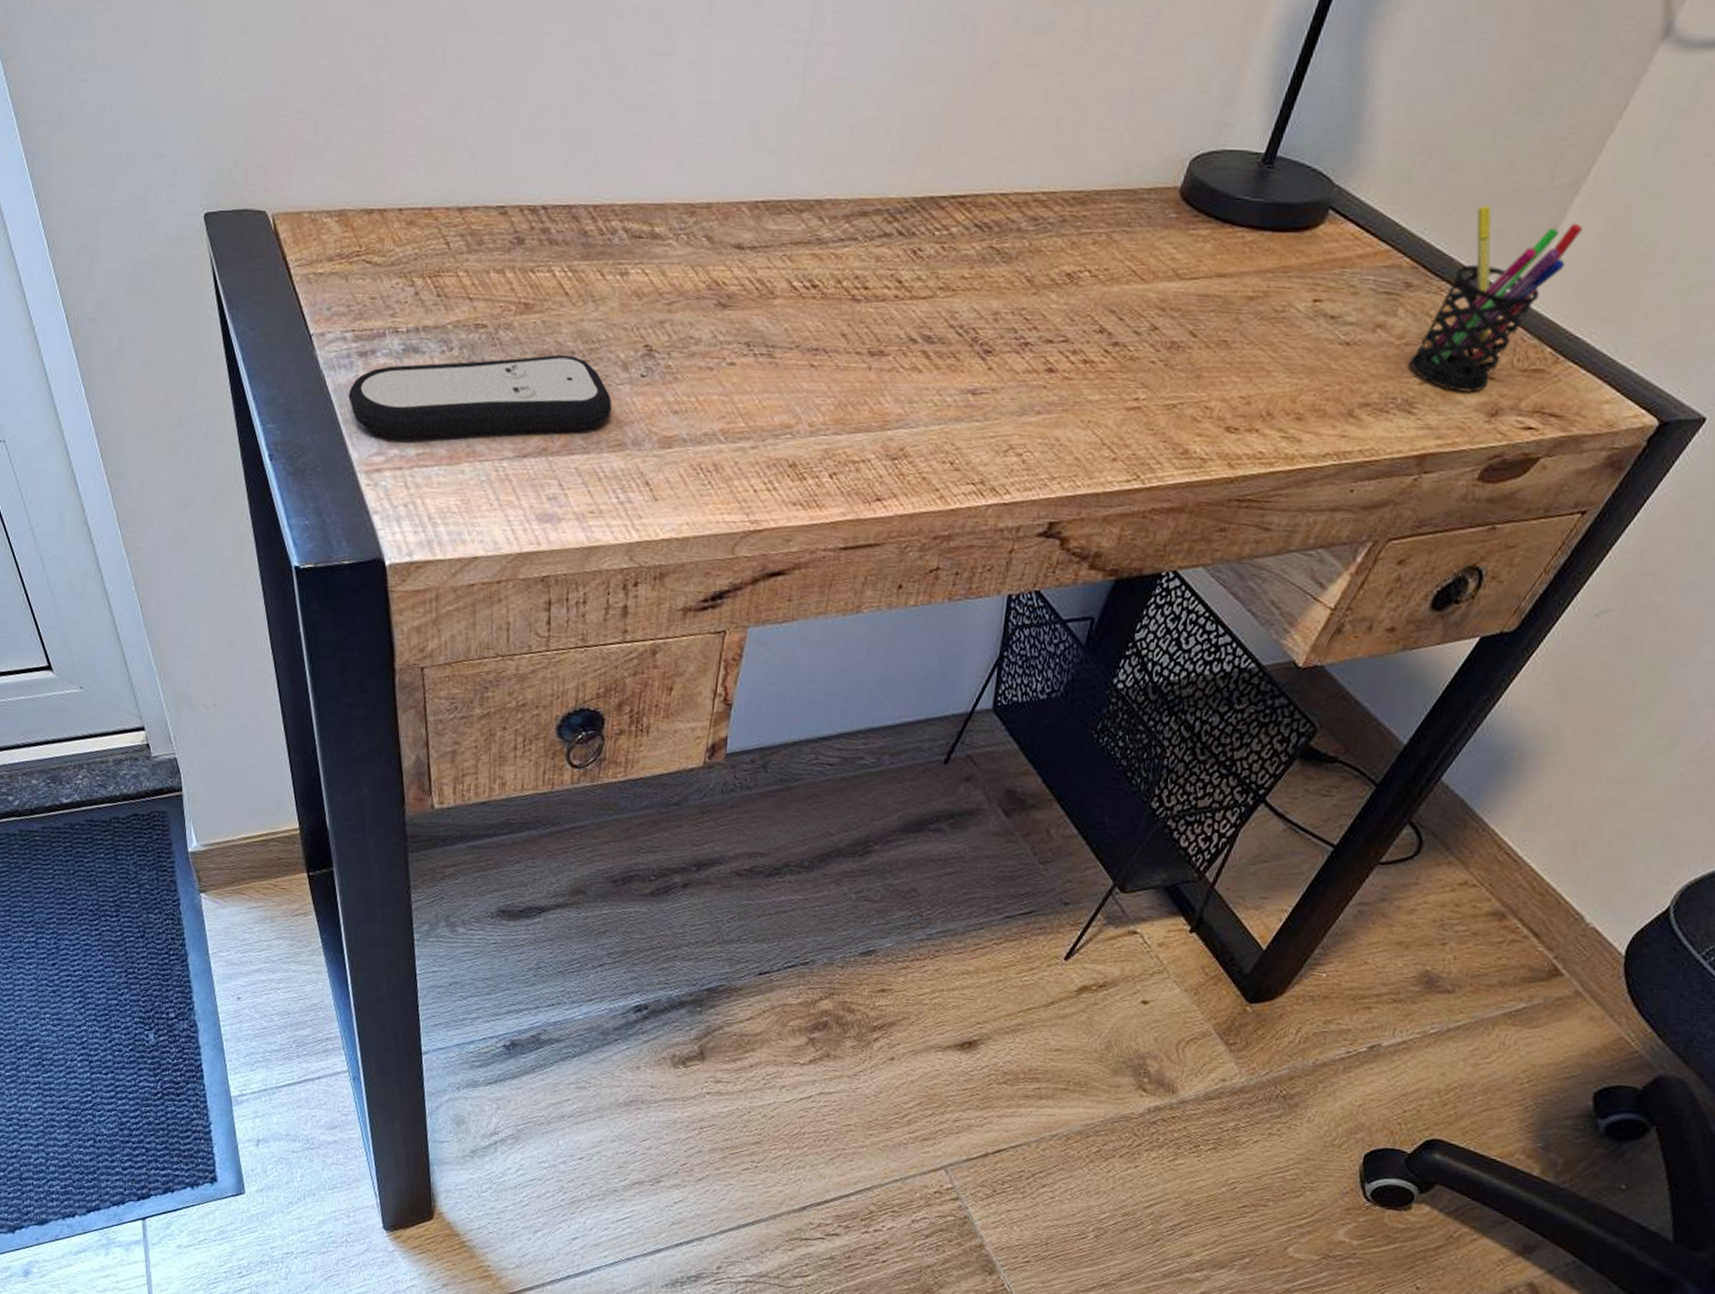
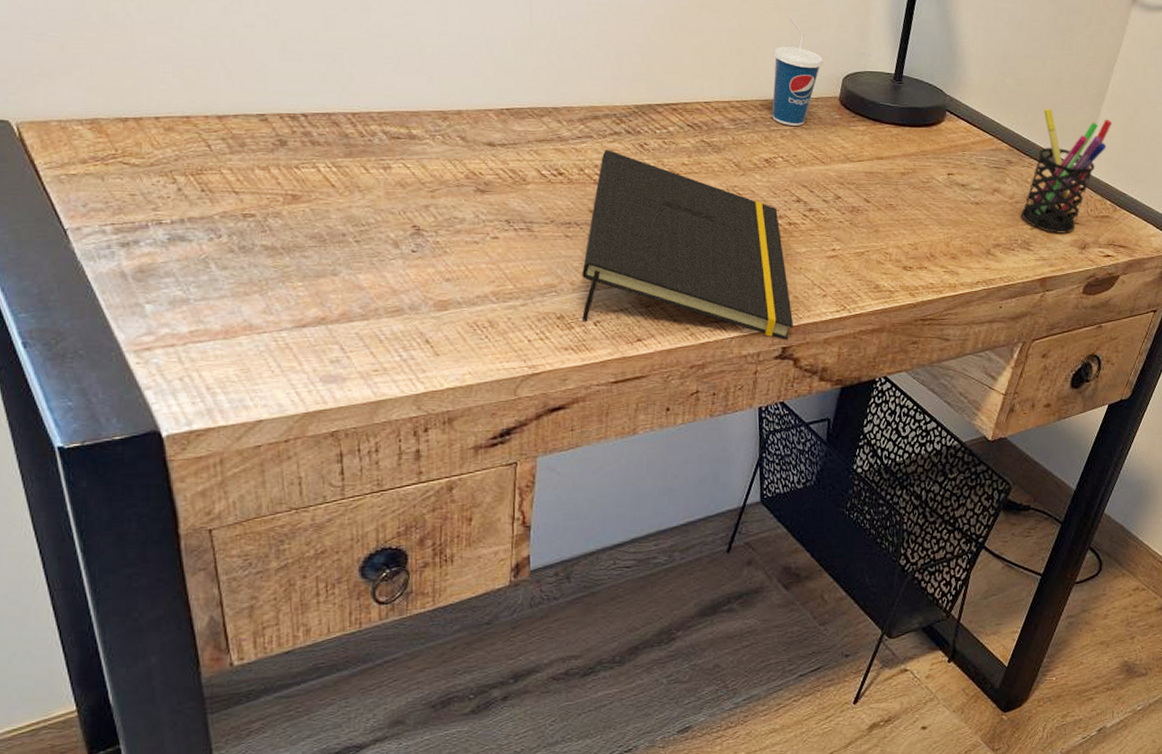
remote control: present [348,354,612,439] -> none [111,236,387,318]
notepad: none [817,256,1072,514] -> present [582,150,794,340]
cup: none [1085,69,1168,228] -> present [772,15,823,126]

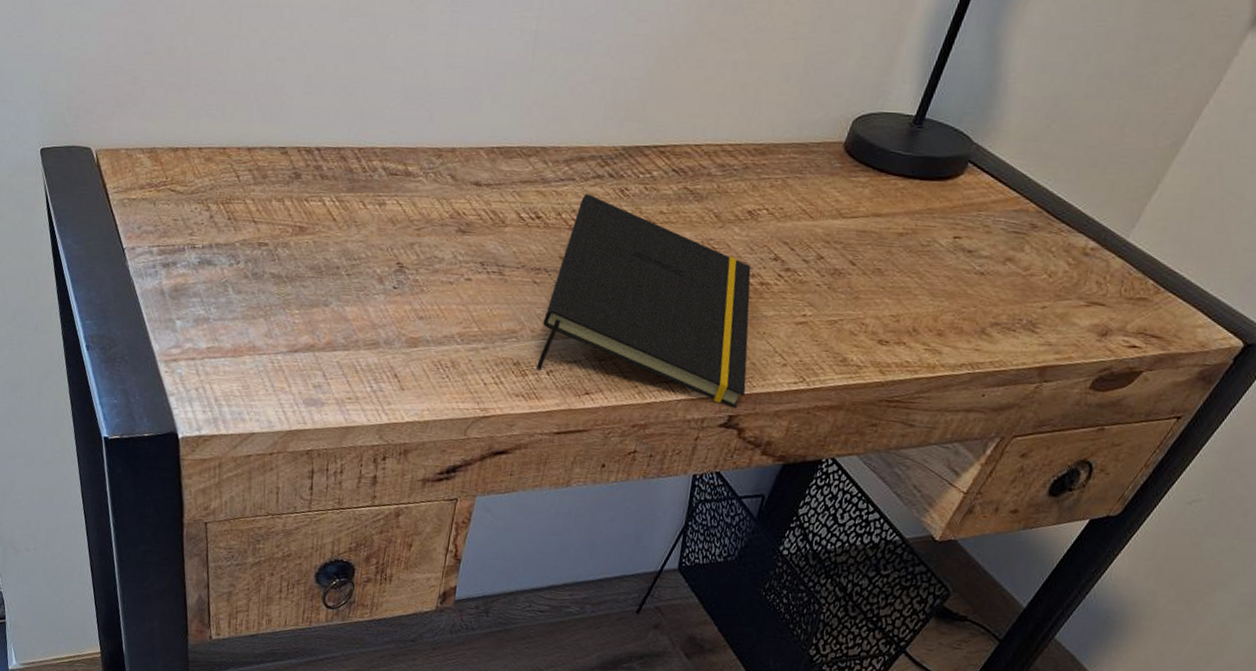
cup: present [772,15,823,126] -> none [765,45,835,175]
pen holder: present [1021,108,1112,233] -> none [1034,162,1181,316]

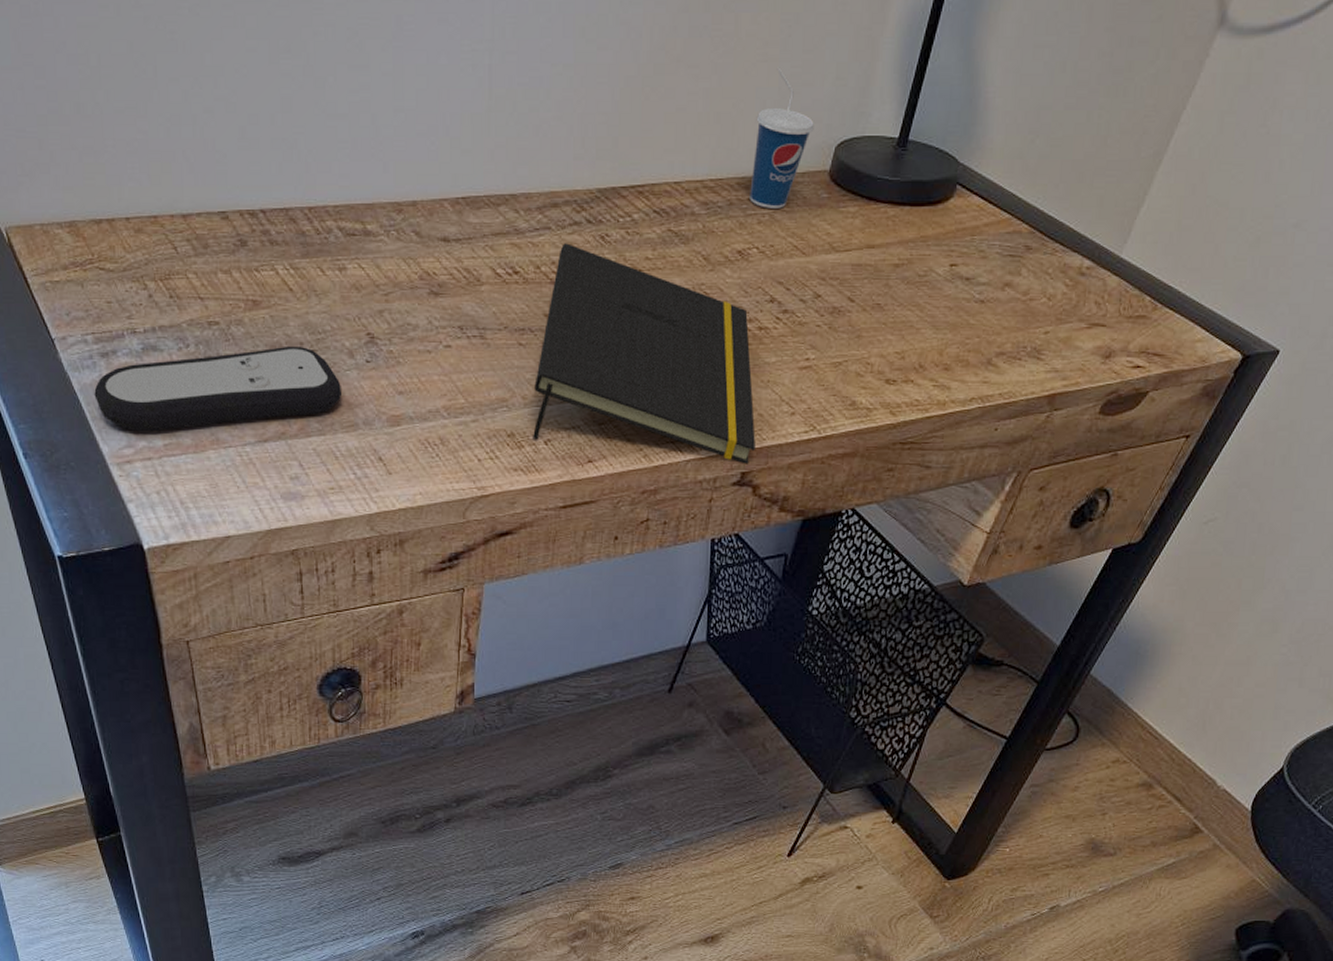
remote control: none [153,268,369,335] -> present [94,345,343,431]
cup: none [765,45,835,175] -> present [750,67,814,209]

